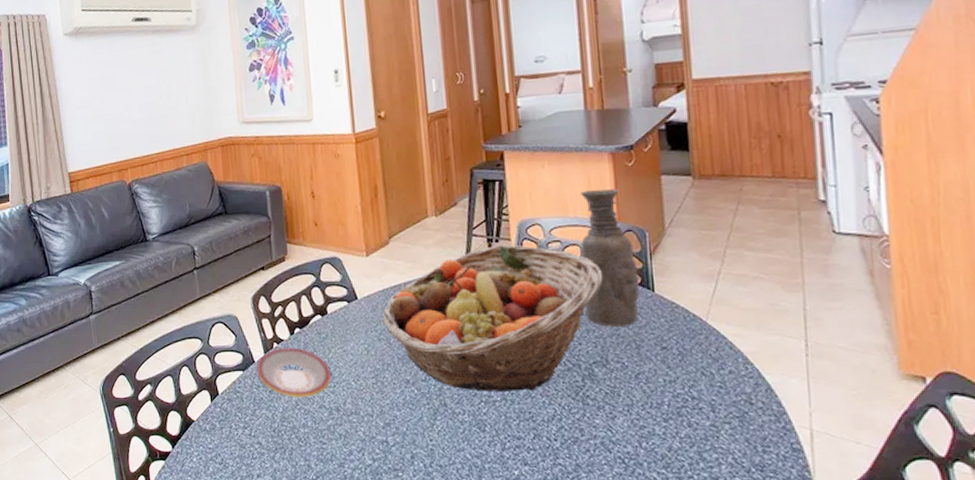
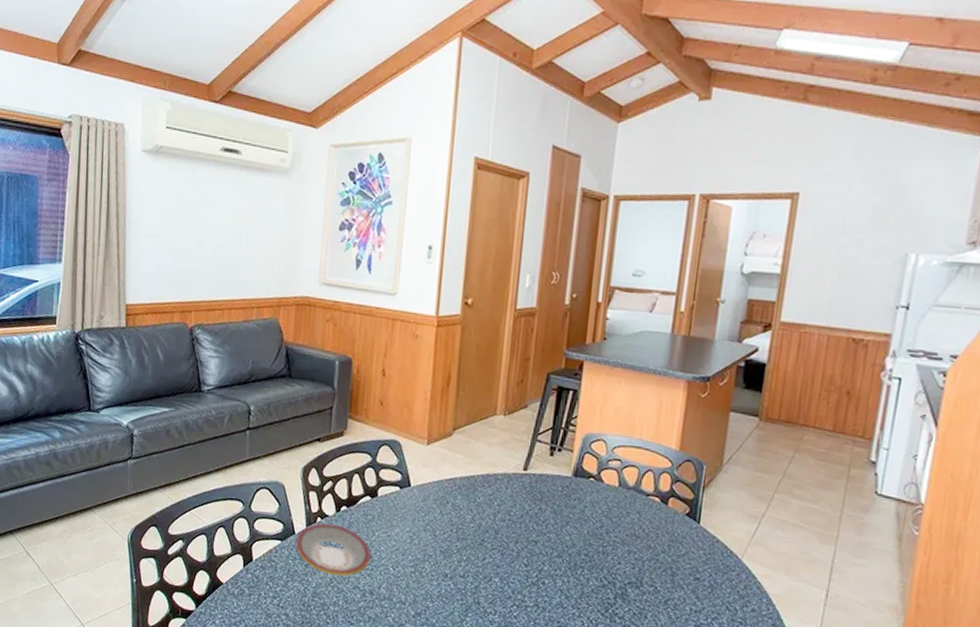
fruit basket: present [382,244,603,392] -> none [431,454,655,602]
vase: present [580,189,640,328] -> none [630,415,690,554]

